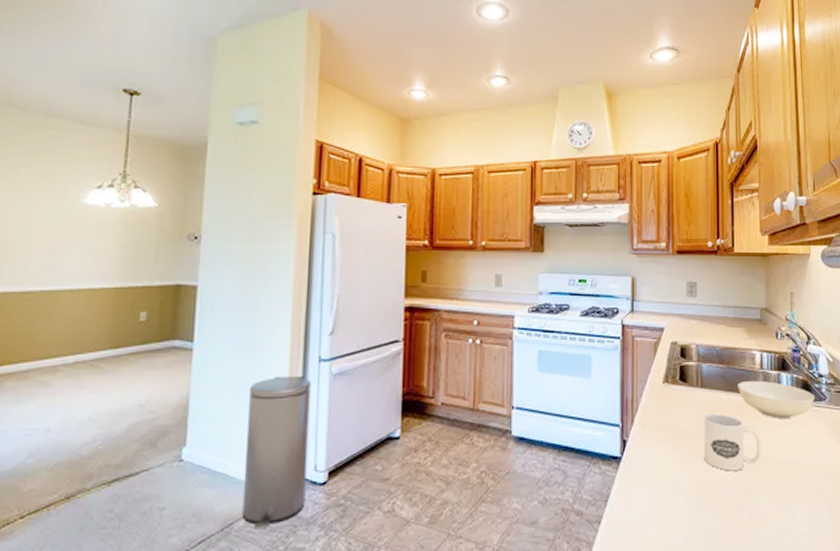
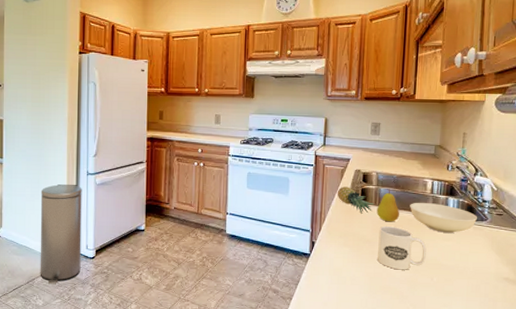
fruit: none [650,364,697,399] -> present [337,186,375,214]
fruit: none [699,365,727,408] -> present [377,189,400,222]

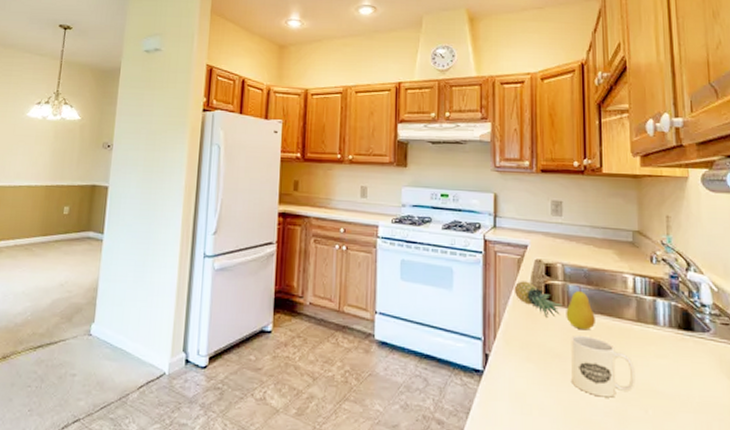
pedal bin: present [40,184,82,285] -> none [136,268,197,403]
bowl: present [410,202,478,233] -> none [608,304,698,347]

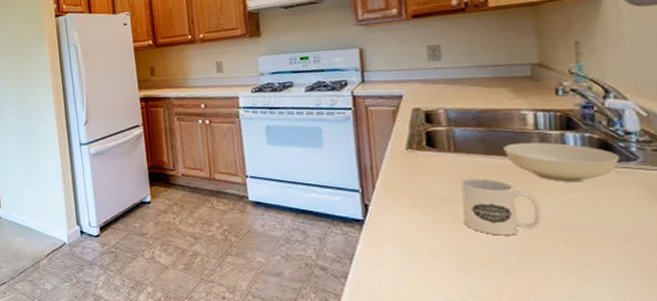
fruit: present [514,281,563,318] -> none [390,131,449,164]
fruit: present [566,285,596,330] -> none [452,129,490,173]
bowl: none [608,304,698,347] -> present [503,142,621,182]

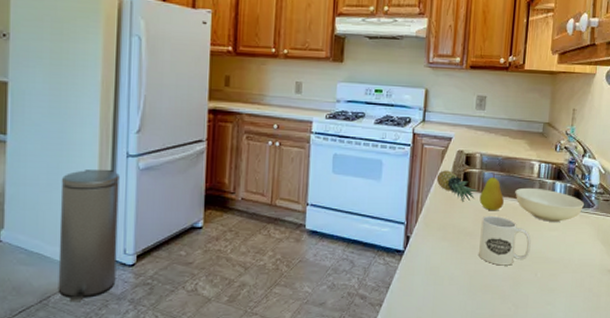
pedal bin: none [34,157,87,267] -> present [58,170,120,303]
fruit: none [390,131,449,164] -> present [436,170,478,202]
fruit: none [452,129,490,173] -> present [479,173,505,211]

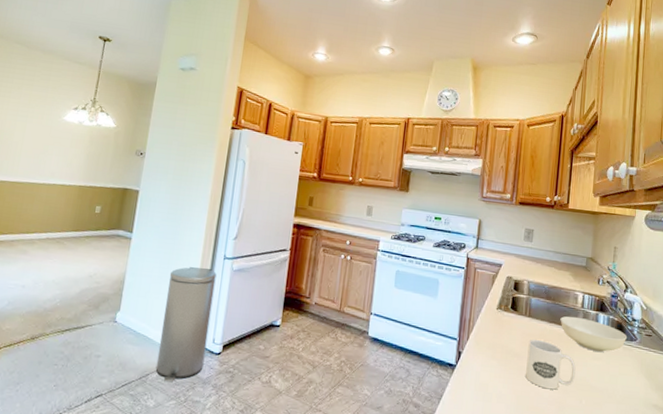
fruit: present [436,170,478,202] -> none [487,293,525,324]
fruit: present [479,173,505,211] -> none [526,299,550,336]

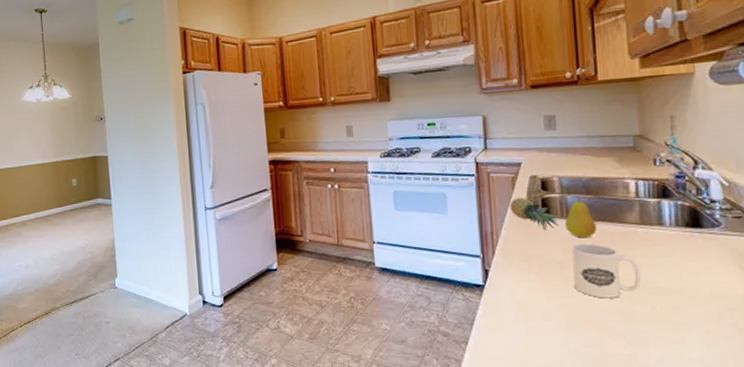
pedal bin: present [156,267,217,382] -> none [155,222,209,340]
fruit: none [487,293,525,324] -> present [509,197,562,230]
fruit: none [526,299,550,336] -> present [565,196,598,238]
bowl: present [560,316,628,352] -> none [609,209,707,247]

